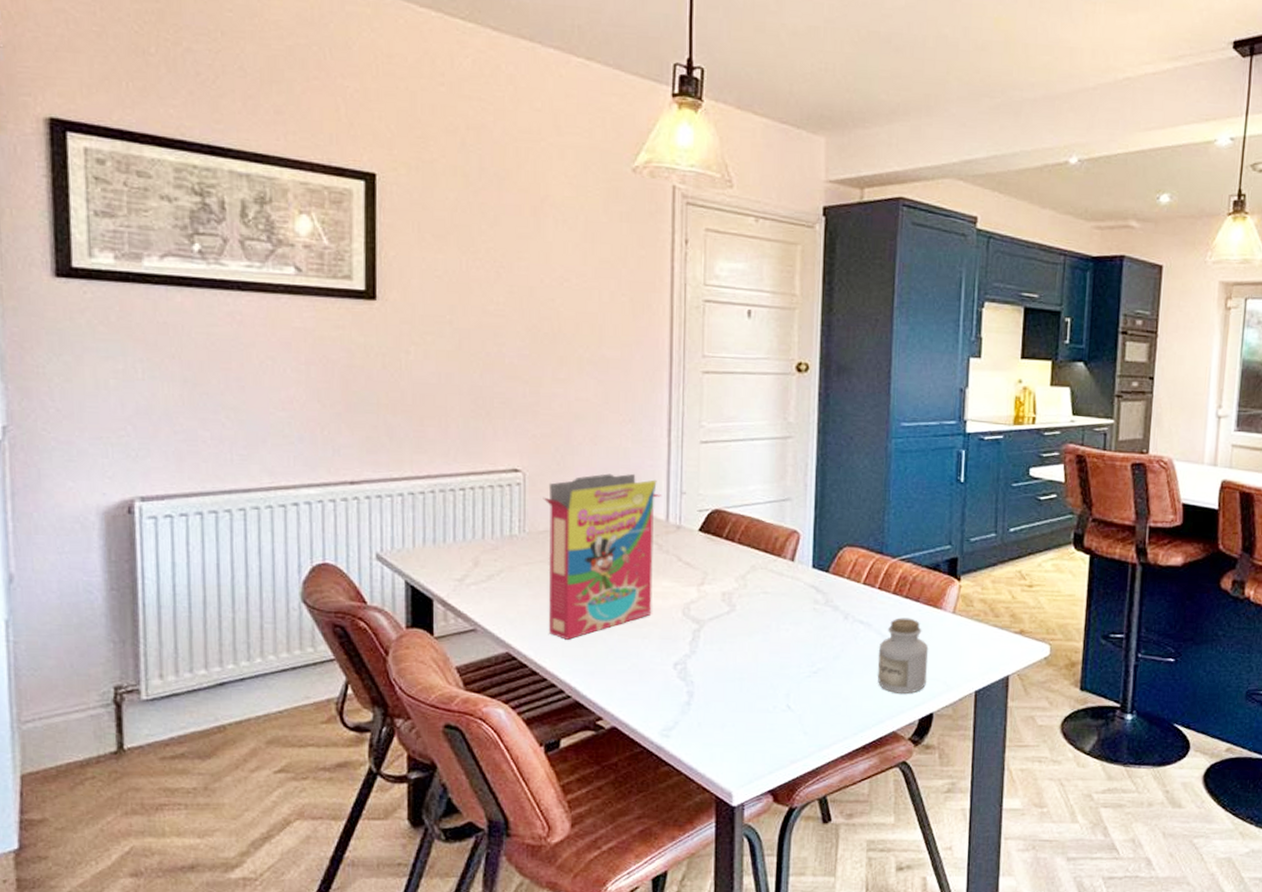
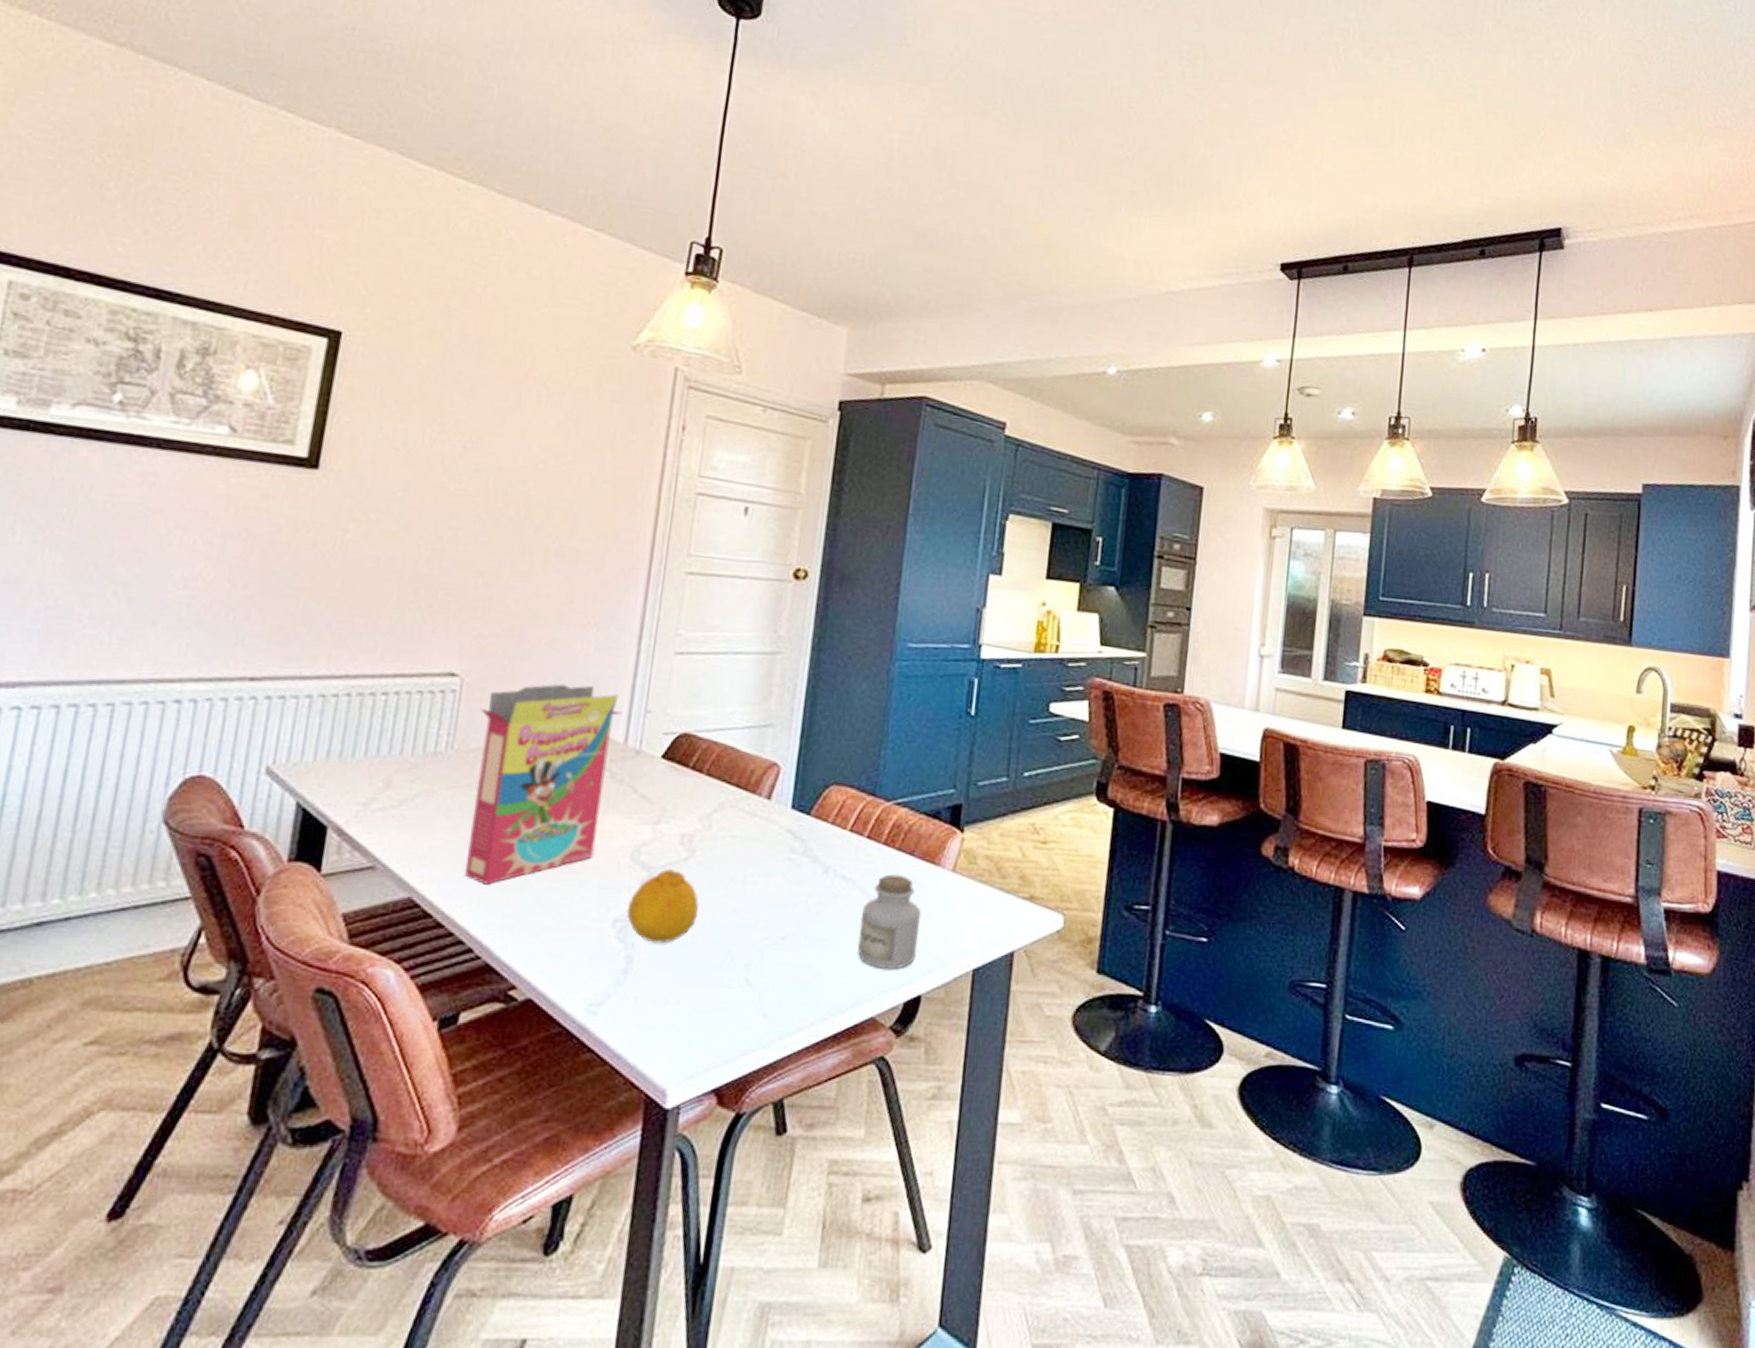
fruit: none [684,620,743,681] -> present [626,868,699,944]

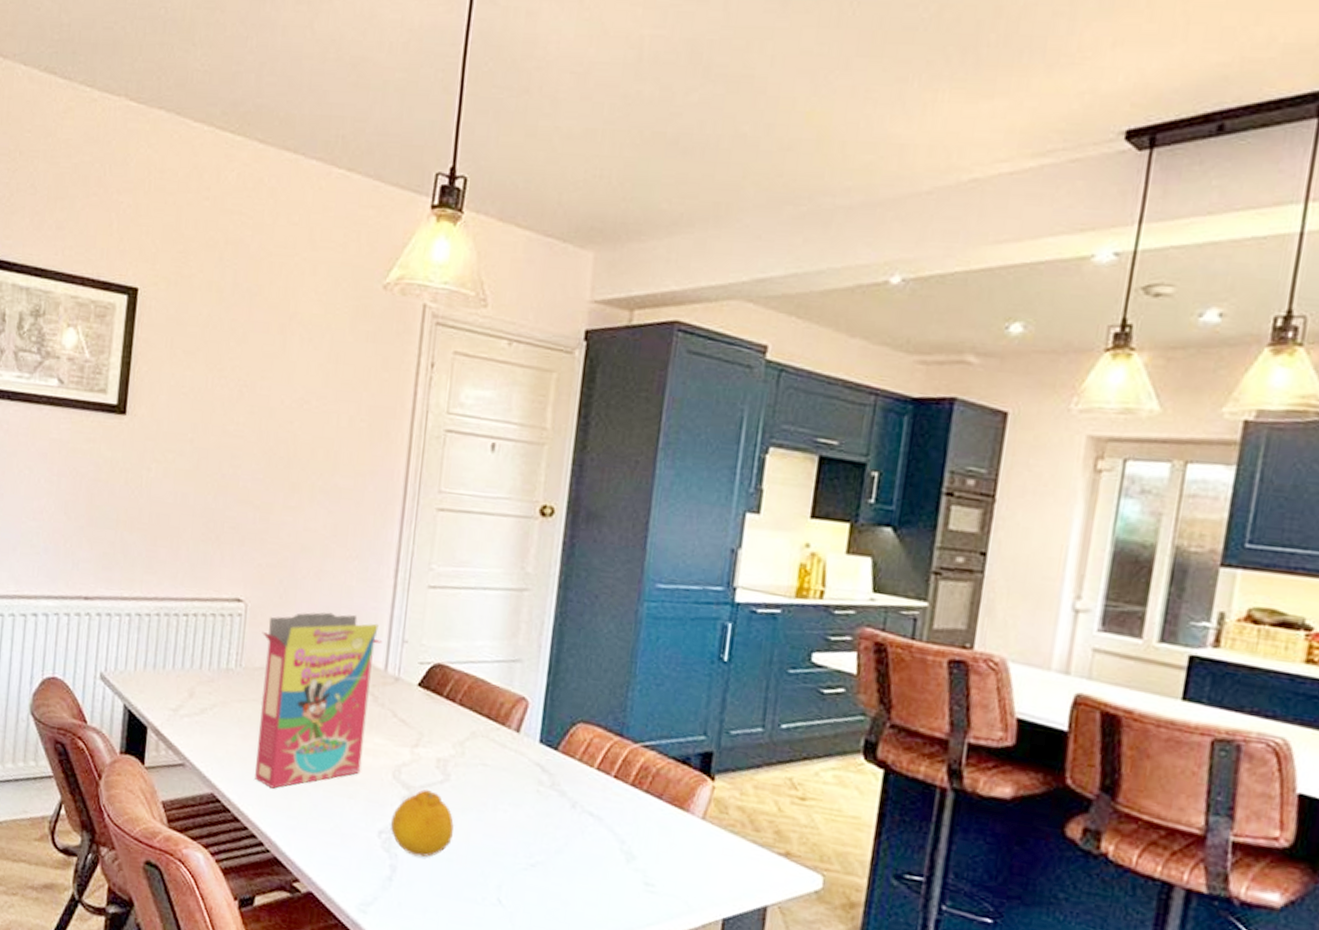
jar: present [857,874,922,970] -> none [604,815,670,909]

